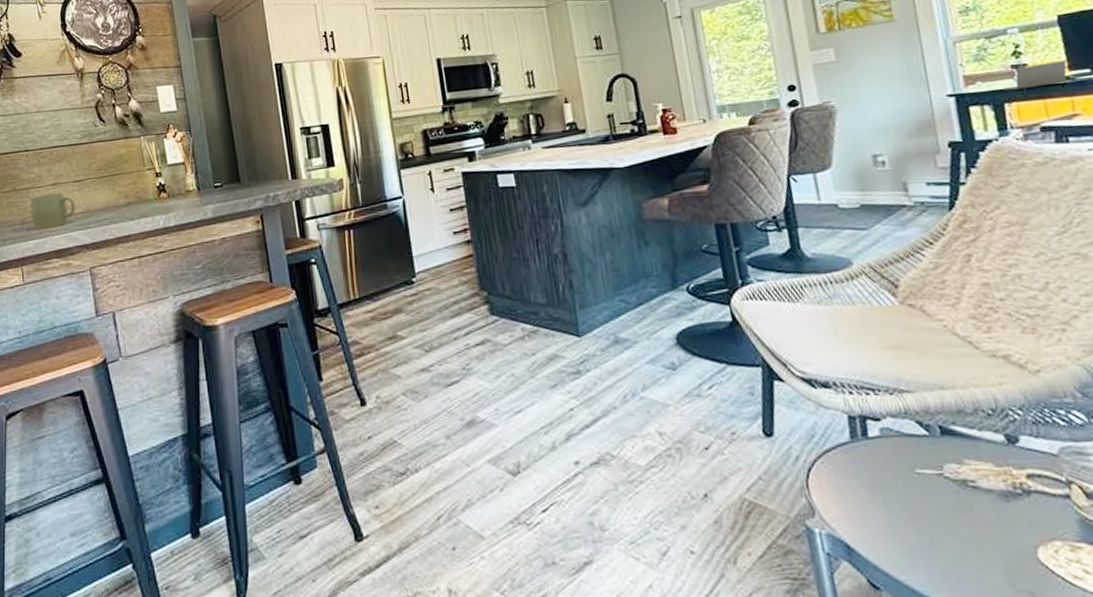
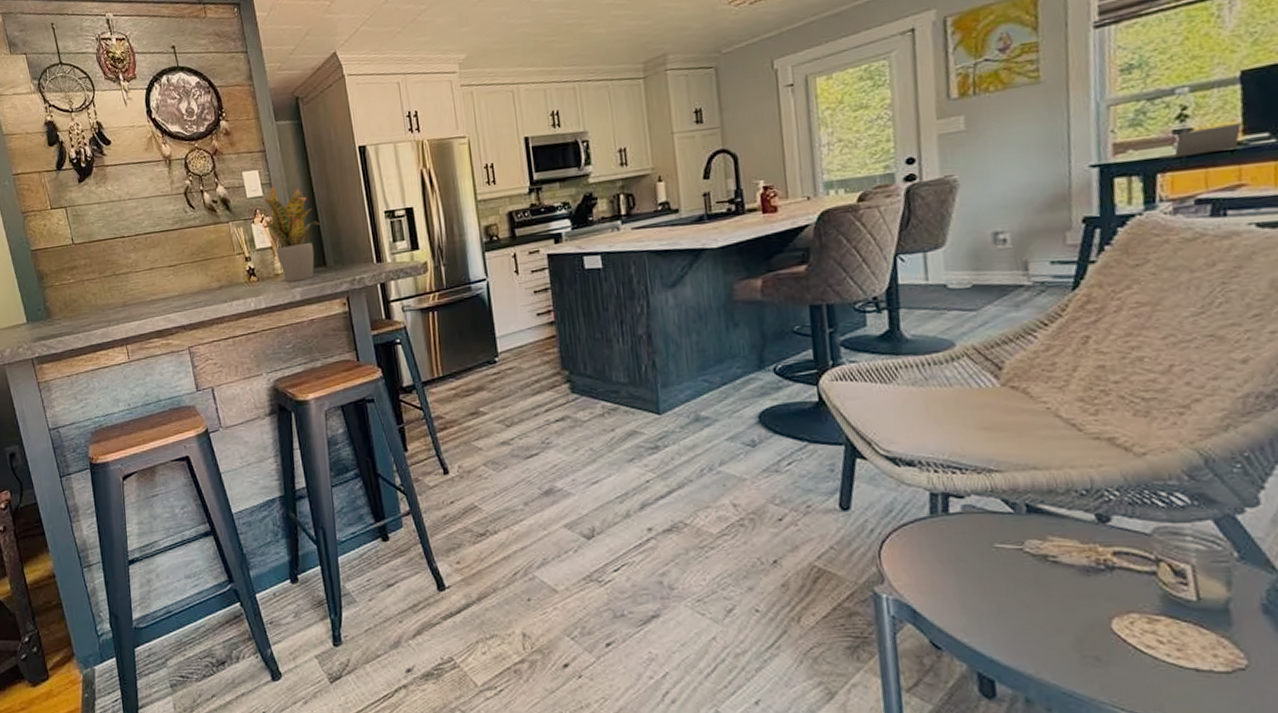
mug: present [30,192,76,231] -> none [130,276,172,313]
potted plant: none [178,99,235,200] -> present [264,184,321,283]

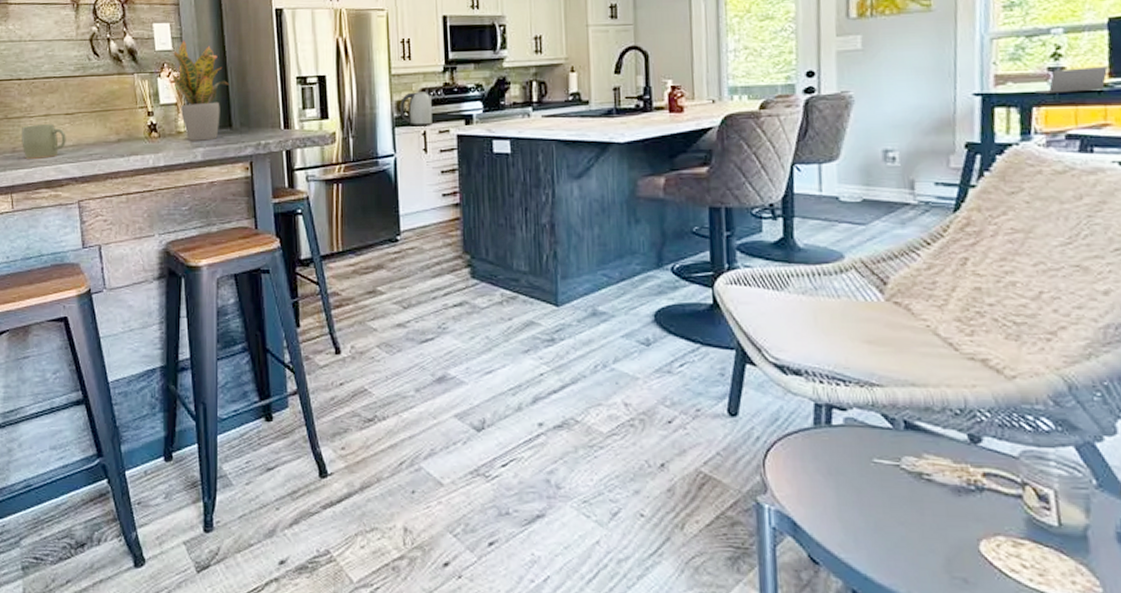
mug: none [130,276,172,313] -> present [22,123,66,160]
kettle: none [488,214,522,251] -> present [400,91,433,128]

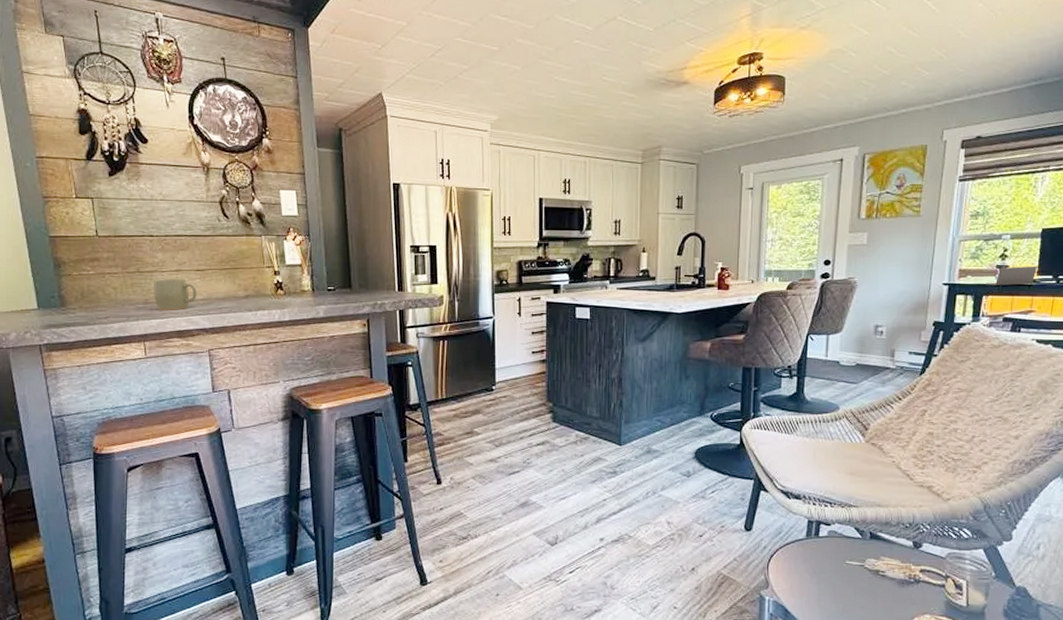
potted plant: present [172,39,229,142] -> none [297,206,350,300]
kettle: present [400,91,433,128] -> none [500,263,528,295]

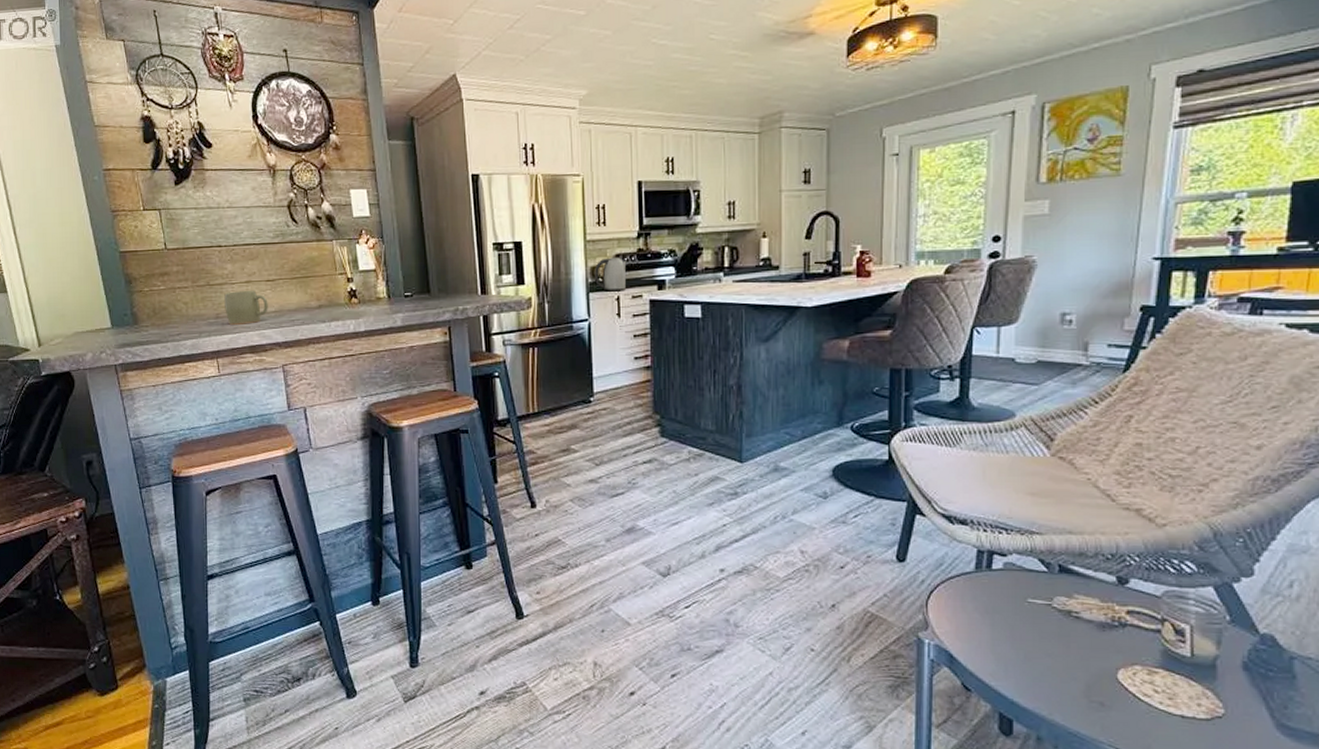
kettle: none [500,263,528,295] -> present [595,257,627,293]
laptop computer: present [986,265,1038,287] -> none [1213,229,1287,259]

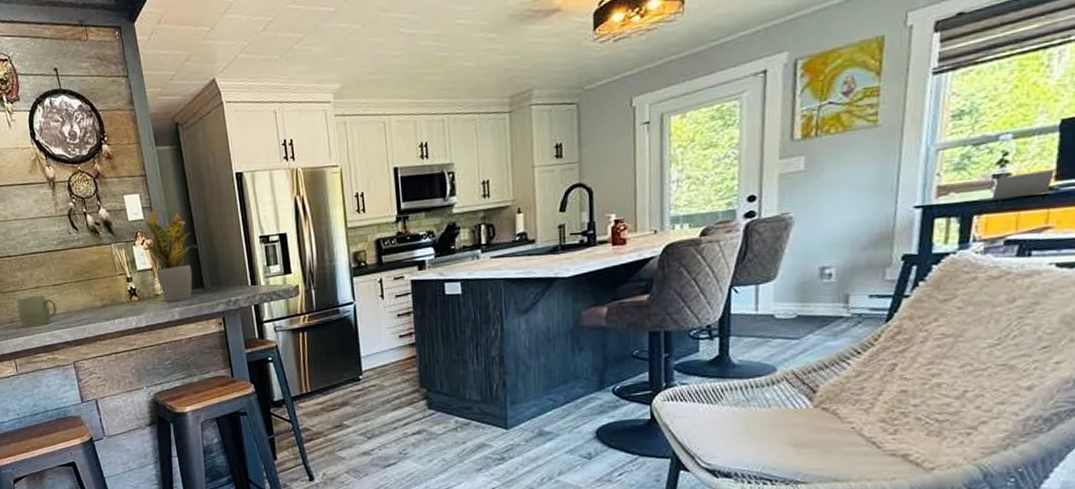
potted plant: none [370,206,427,308] -> present [145,208,199,303]
kettle: present [595,257,627,293] -> none [357,242,388,276]
laptop computer: none [1213,229,1287,259] -> present [977,168,1056,202]

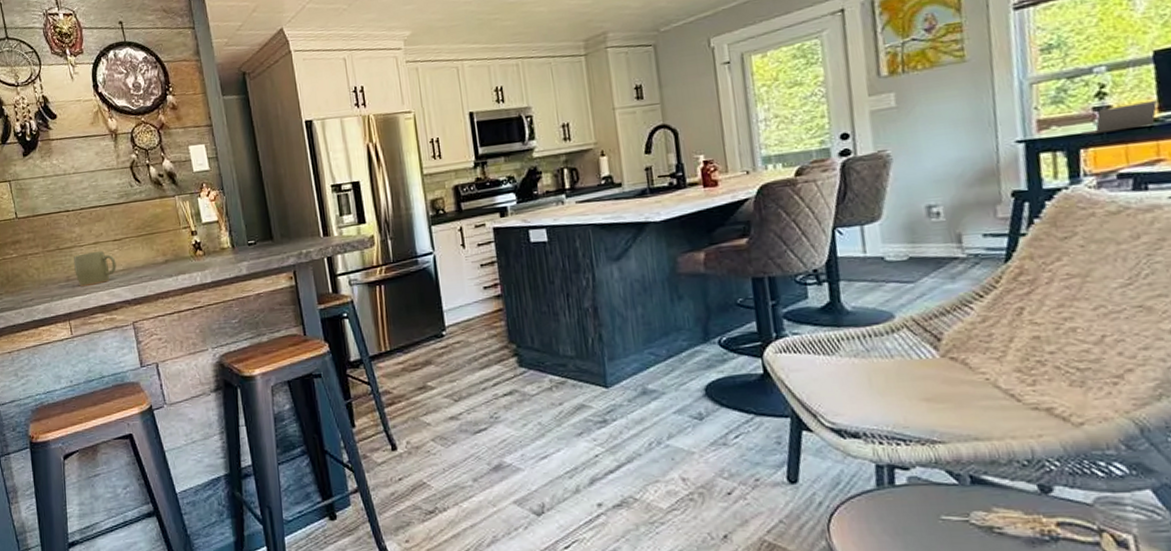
potted plant: present [145,208,199,303] -> none [211,158,267,257]

